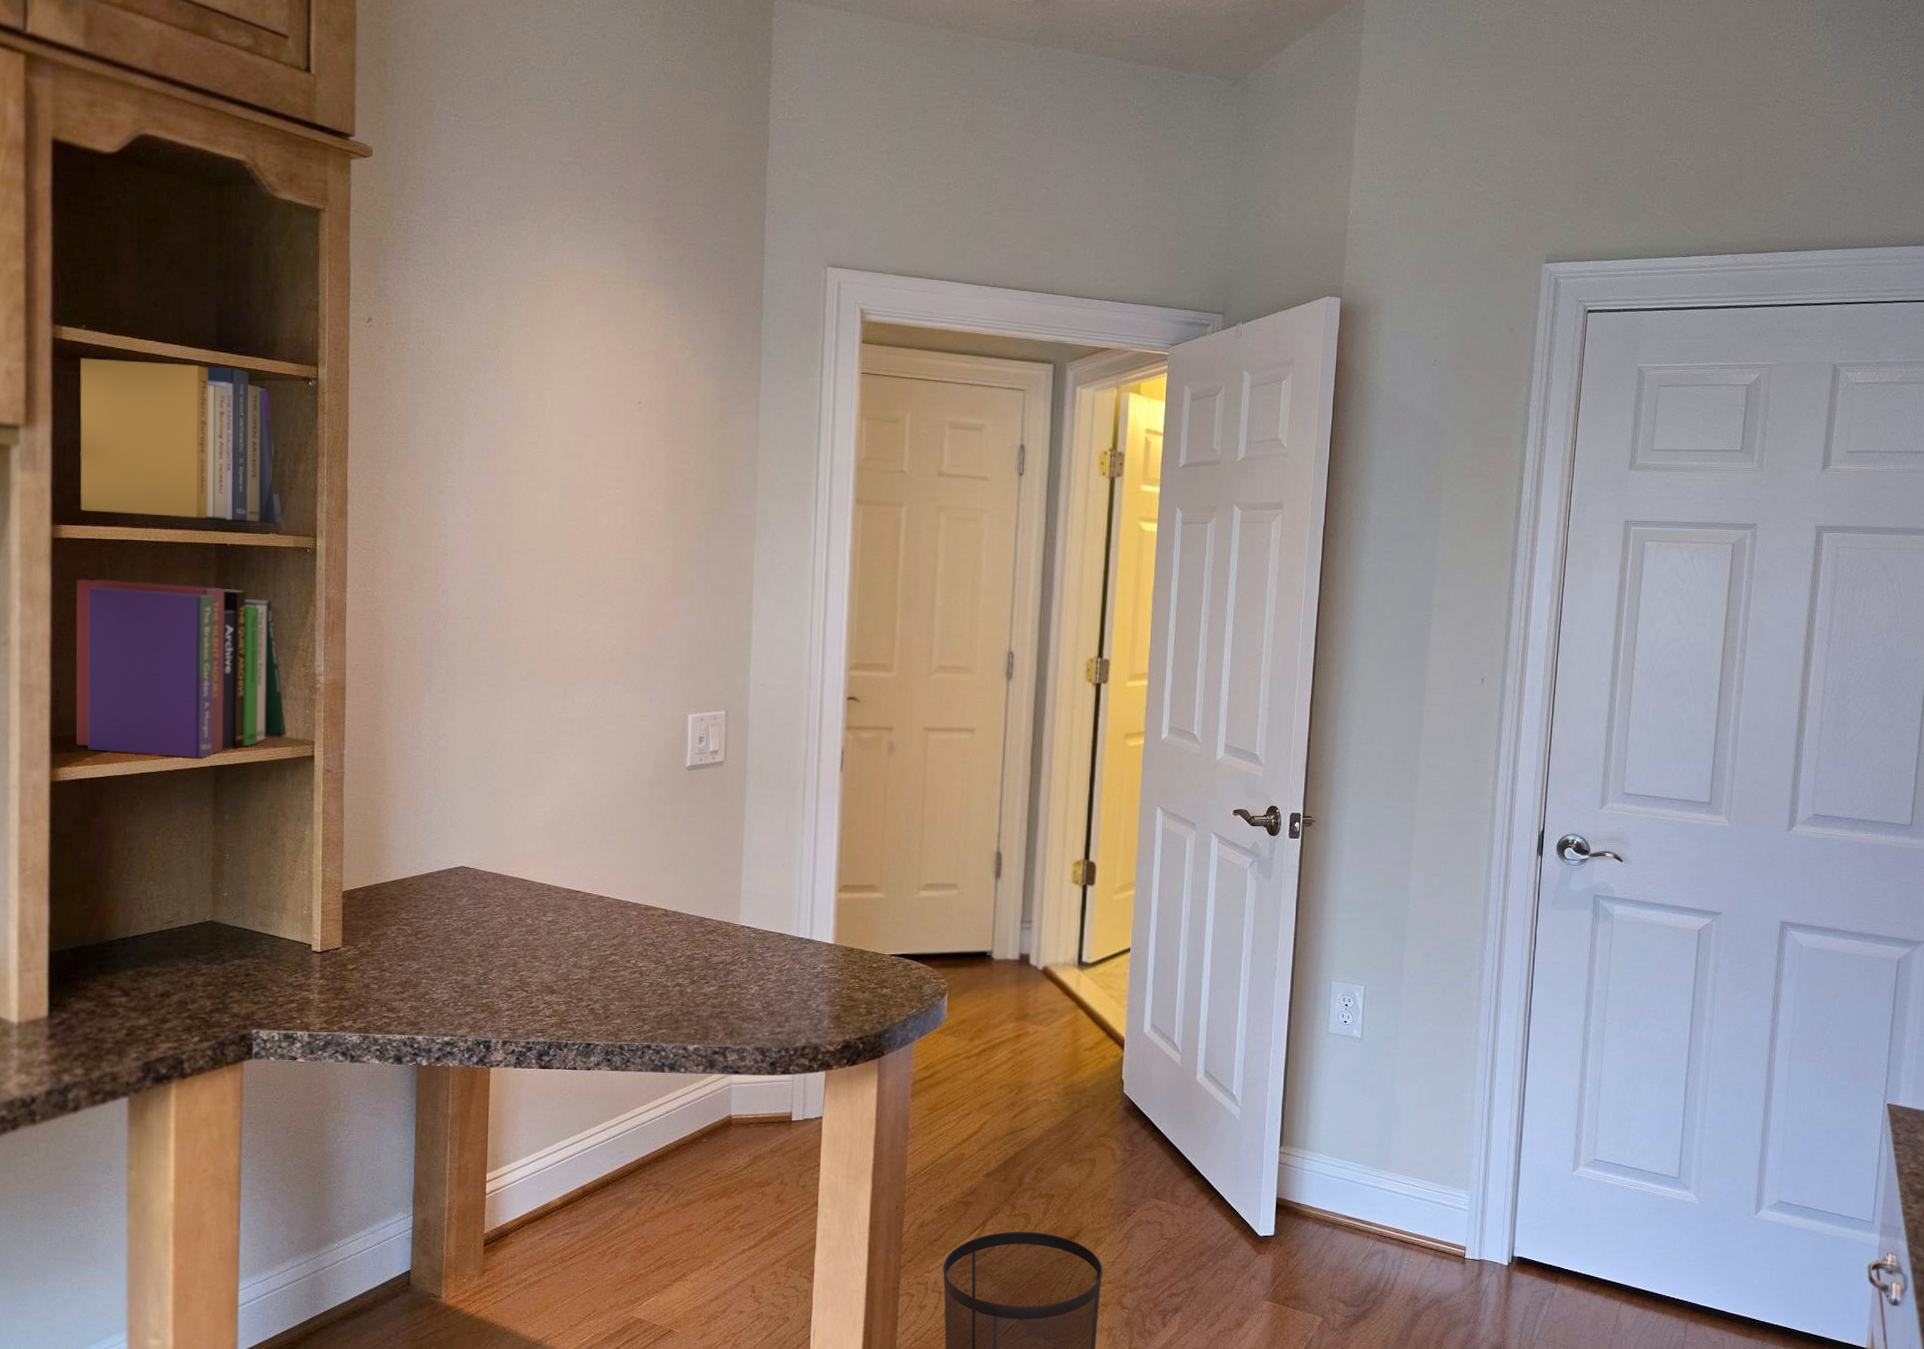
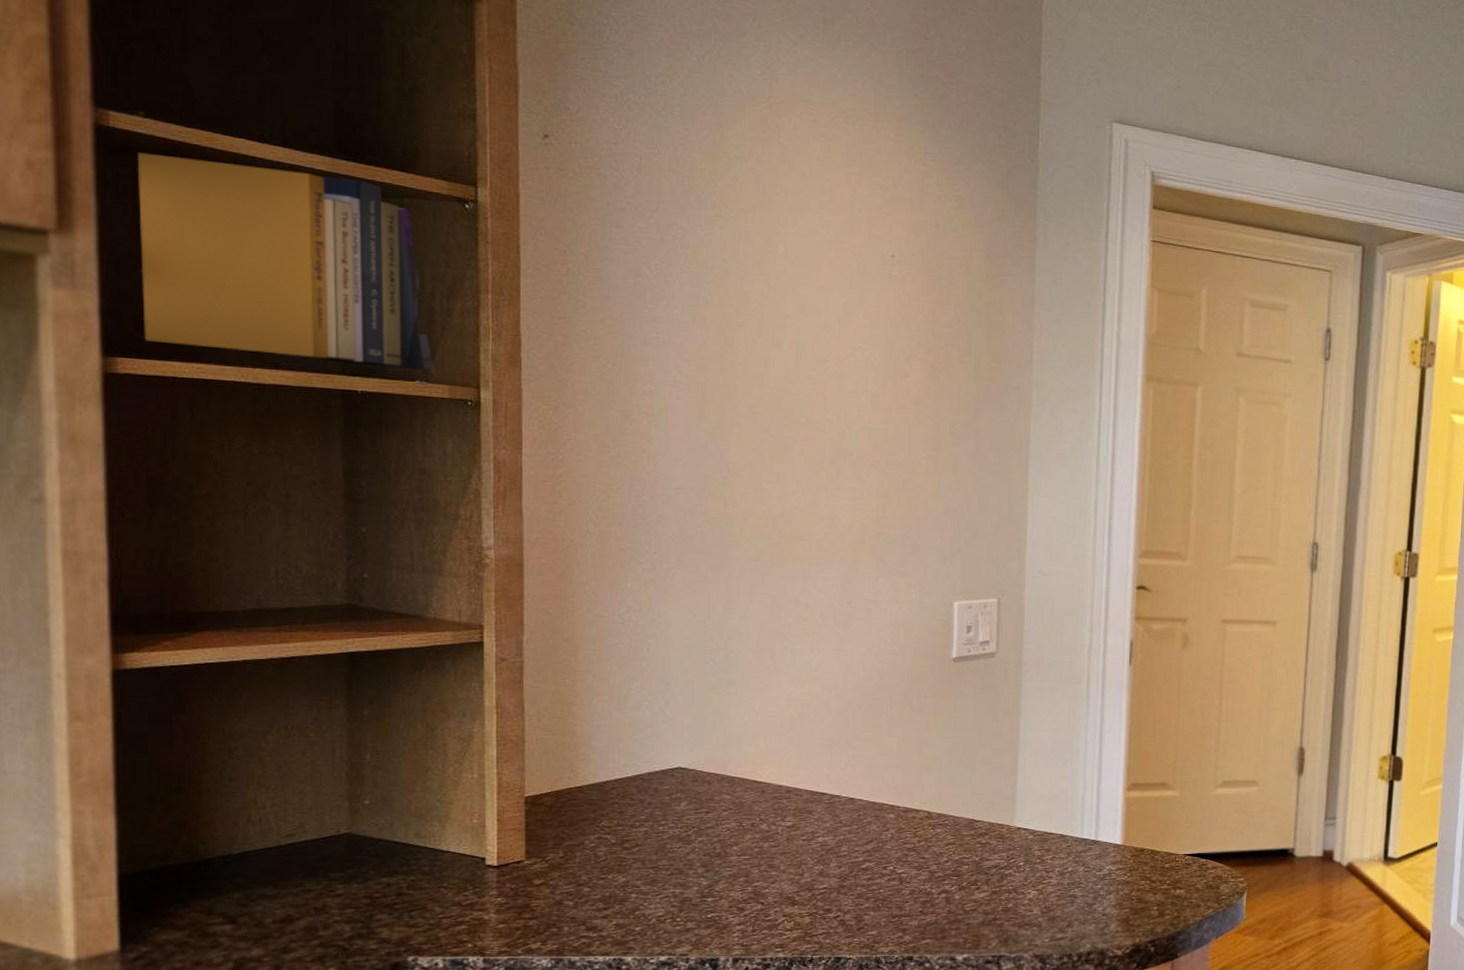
books: present [75,579,286,758] -> none [141,425,445,643]

